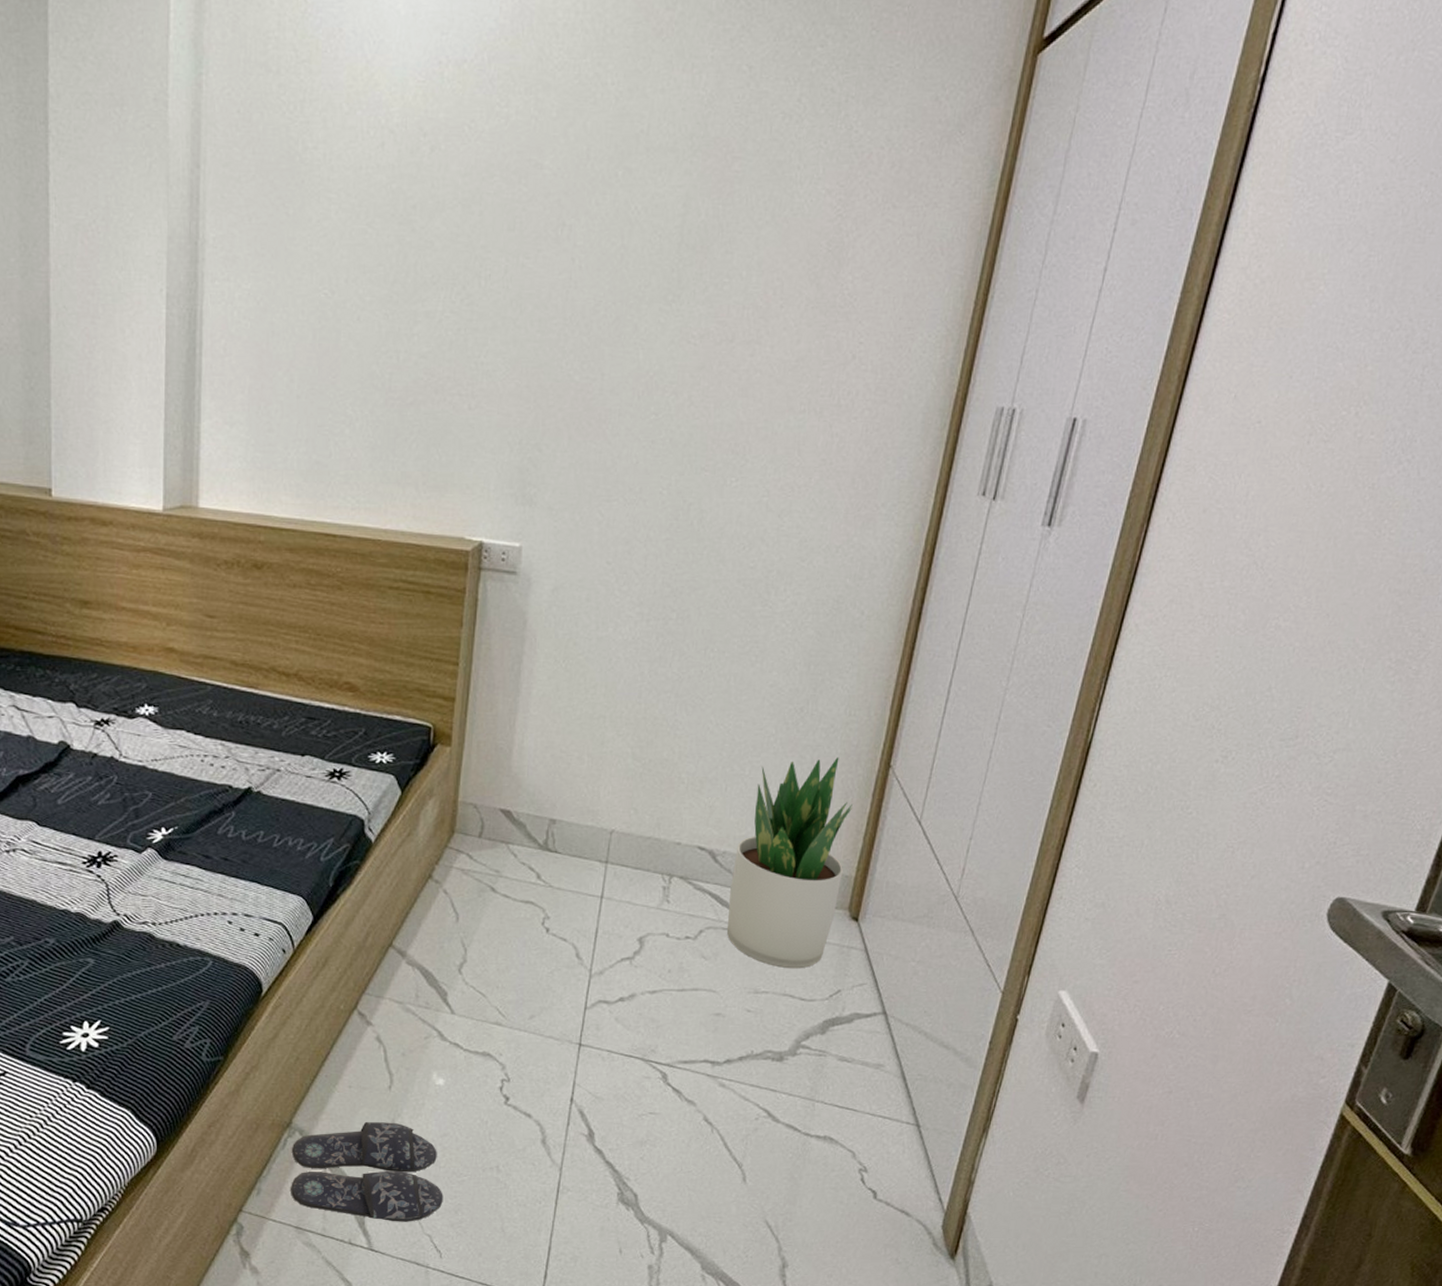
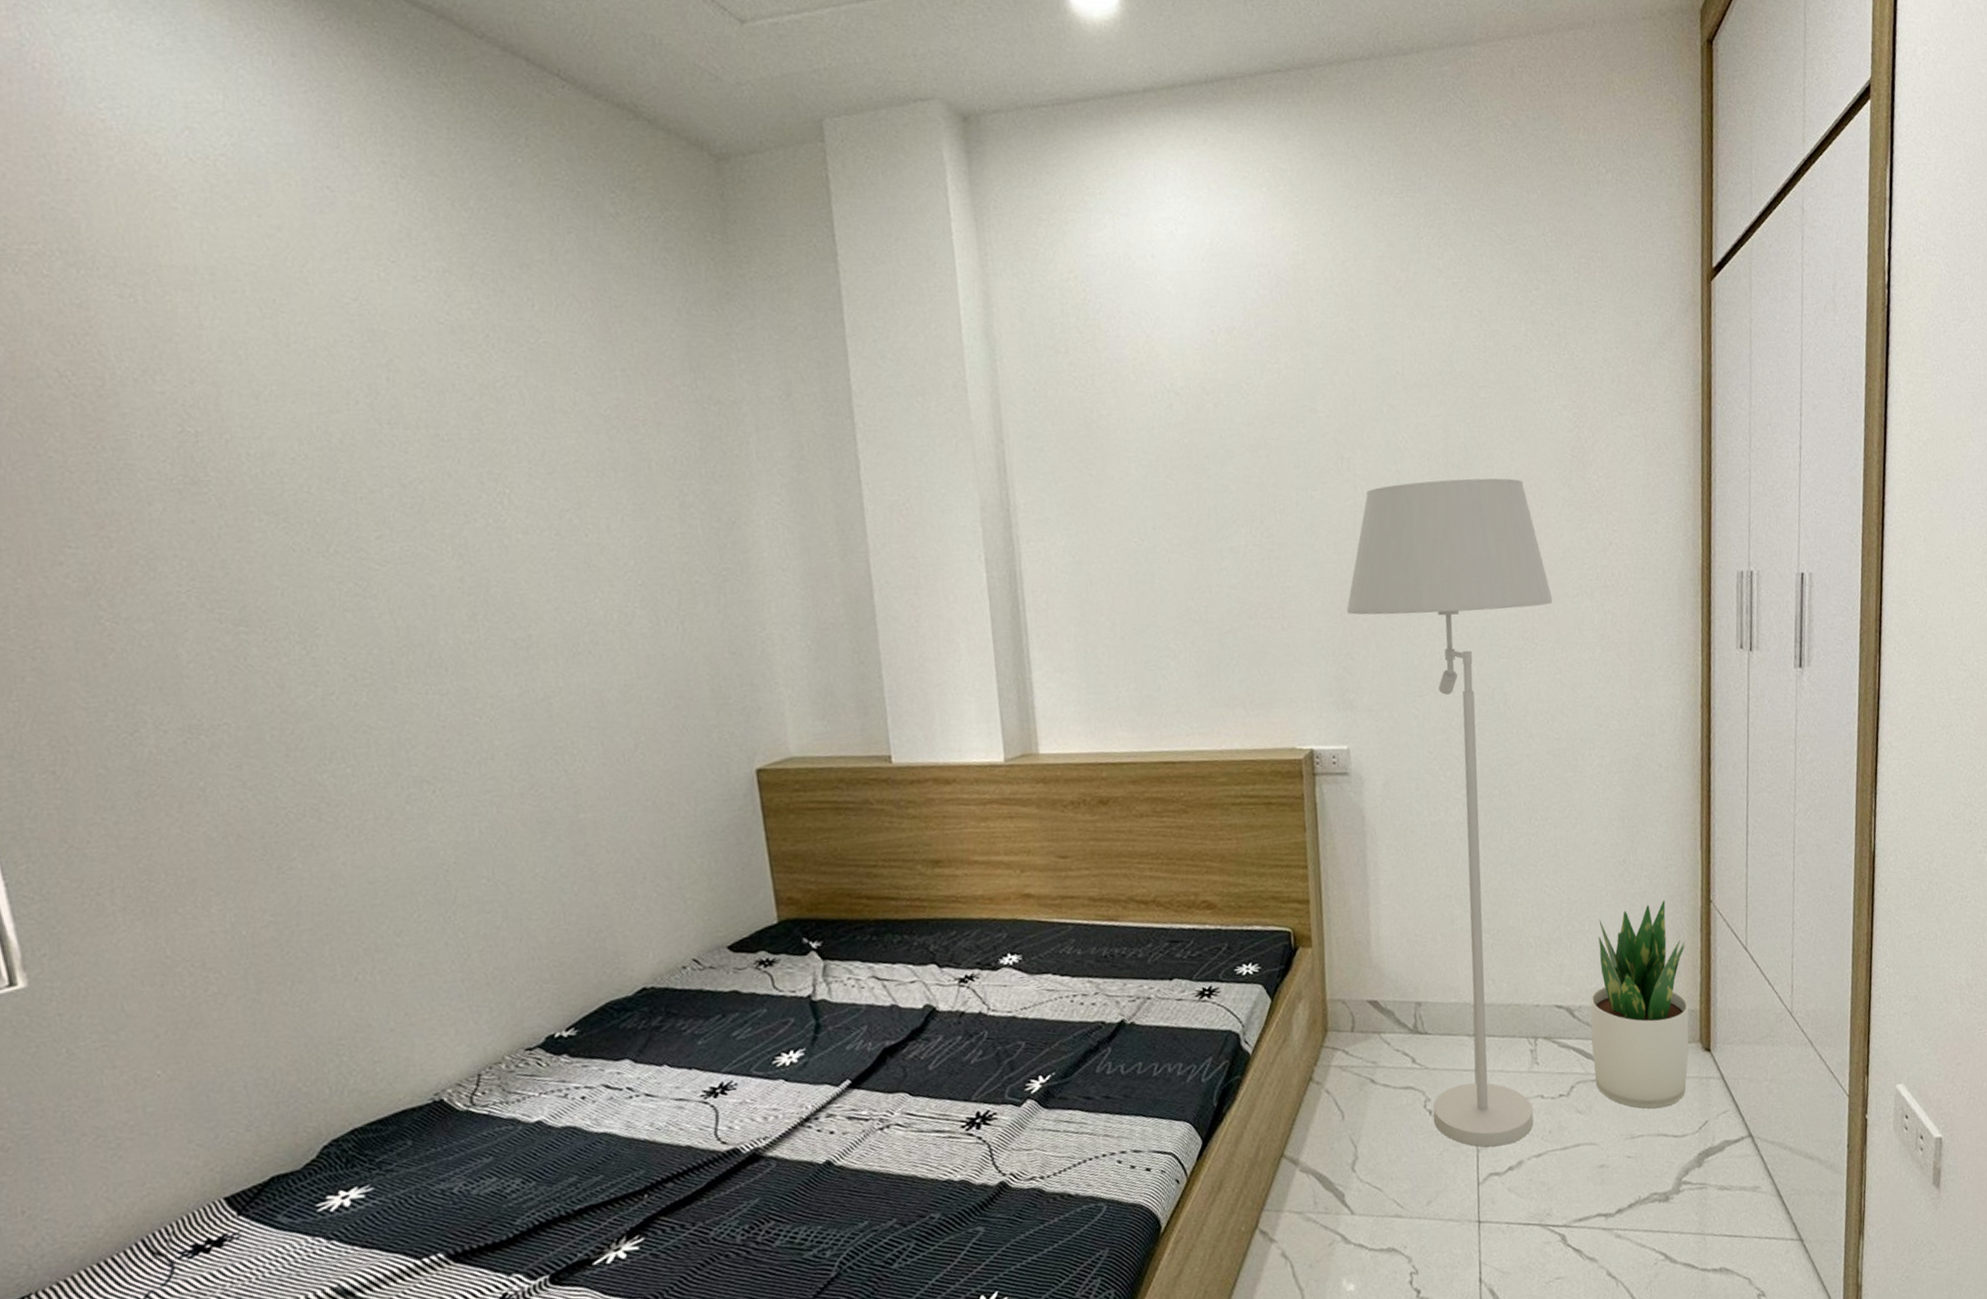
floor lamp: none [542,261,775,976] -> present [1347,478,1553,1147]

